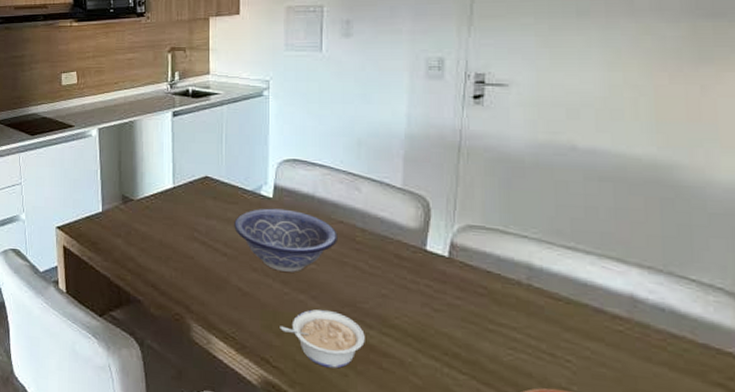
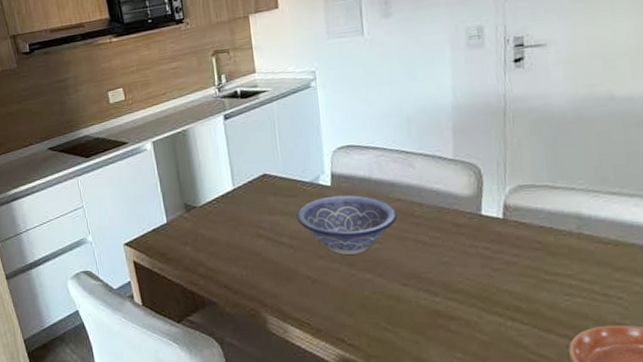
legume: present [280,309,365,369] -> none [351,285,432,338]

